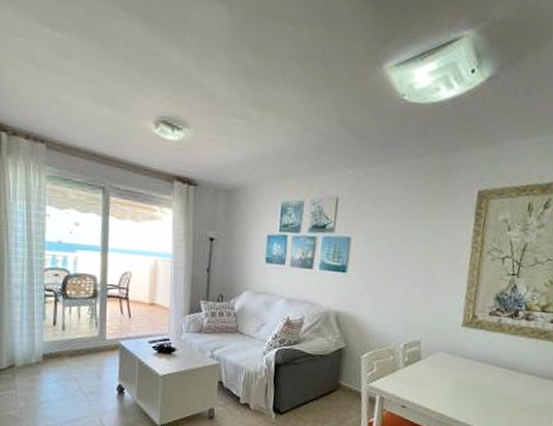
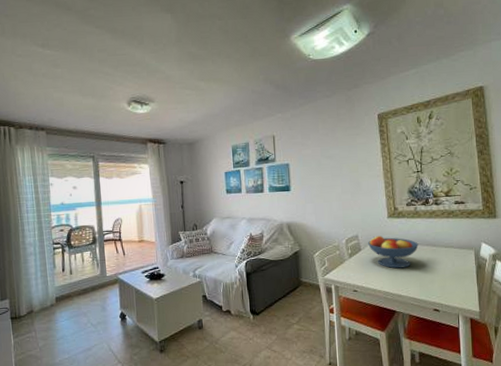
fruit bowl: none [429,345,493,390] -> present [367,236,419,269]

